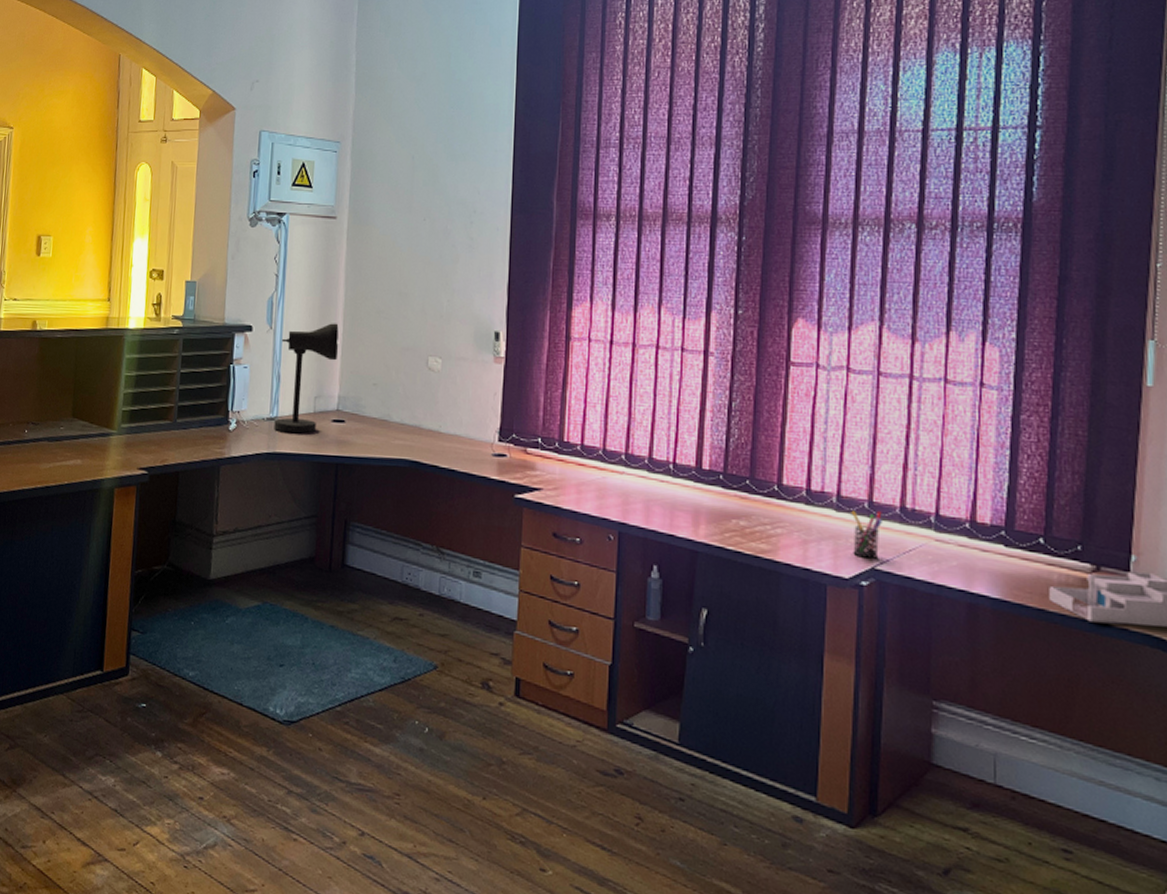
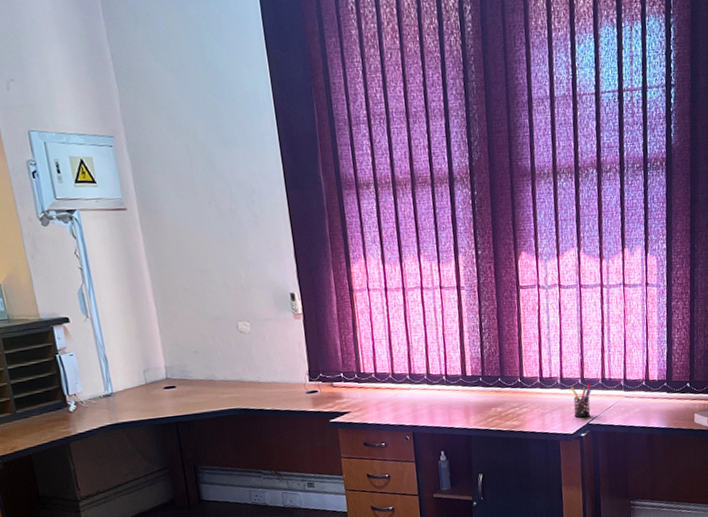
desk lamp: present [274,323,339,434] -> none [100,304,157,405]

